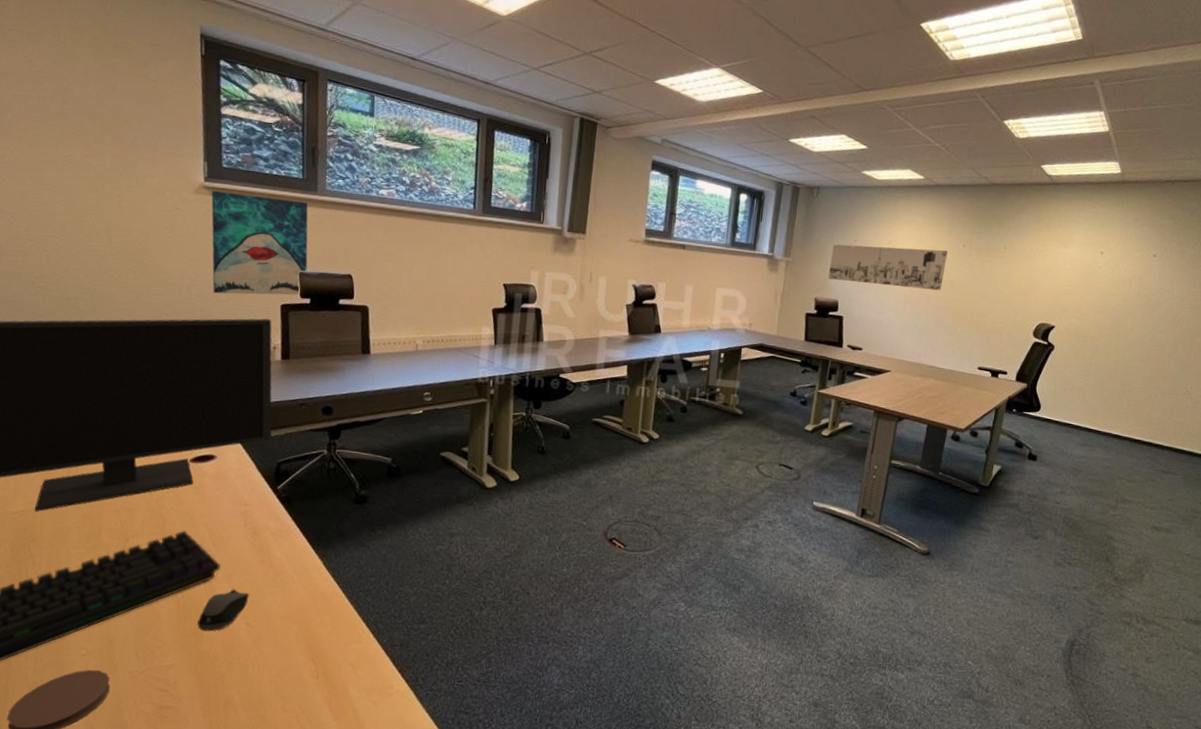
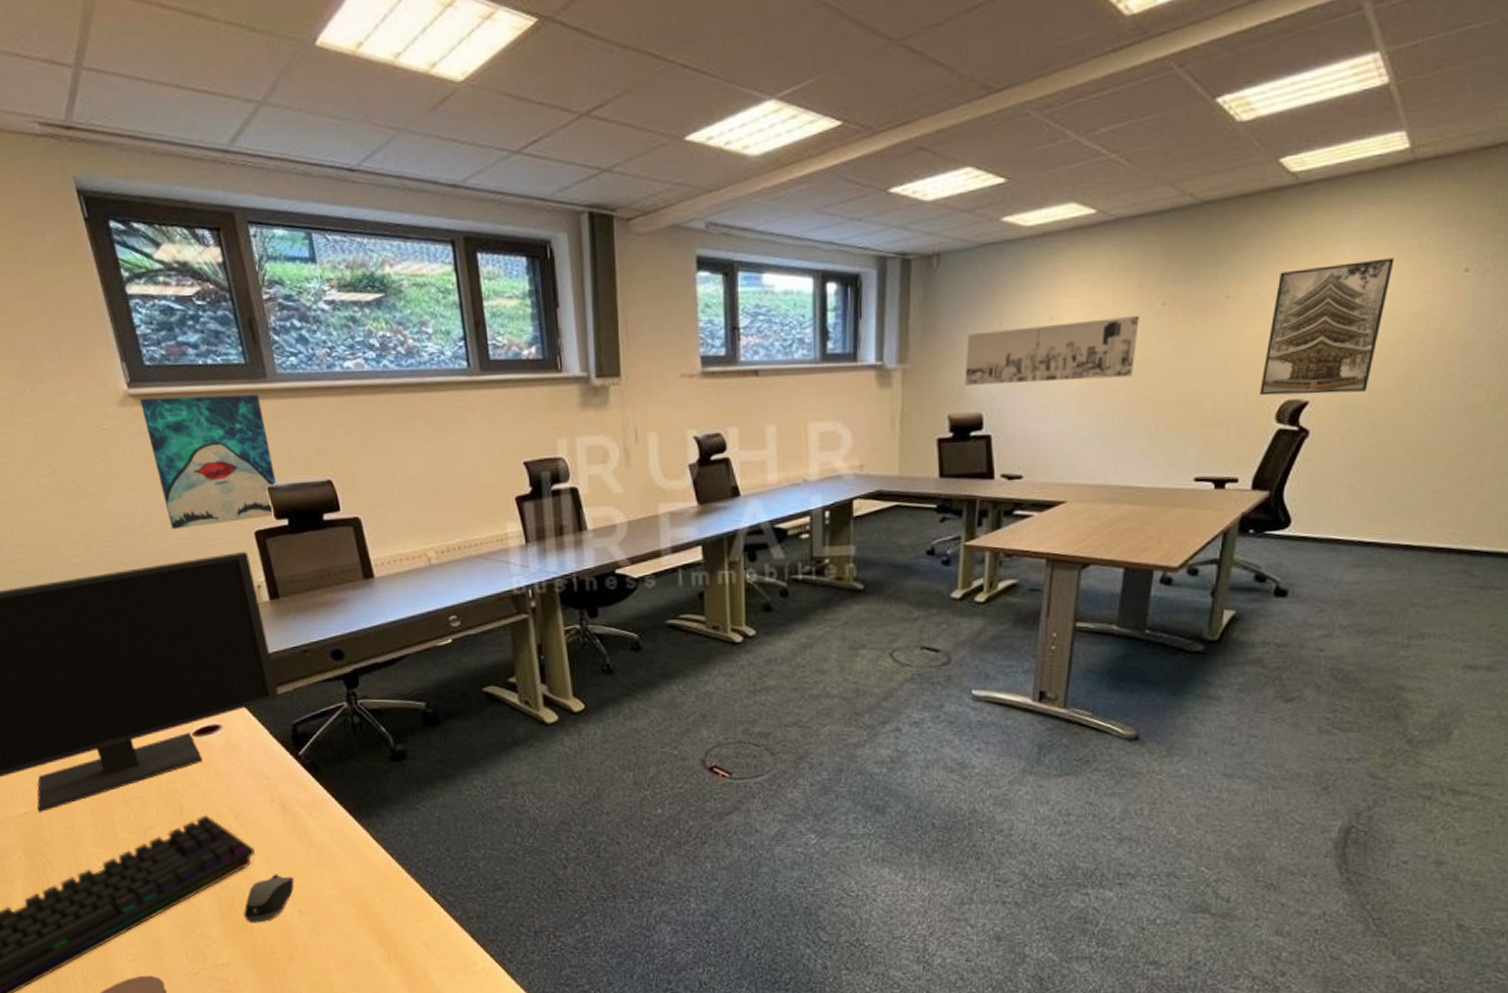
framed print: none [1023,237,1111,325] -> present [1260,258,1394,396]

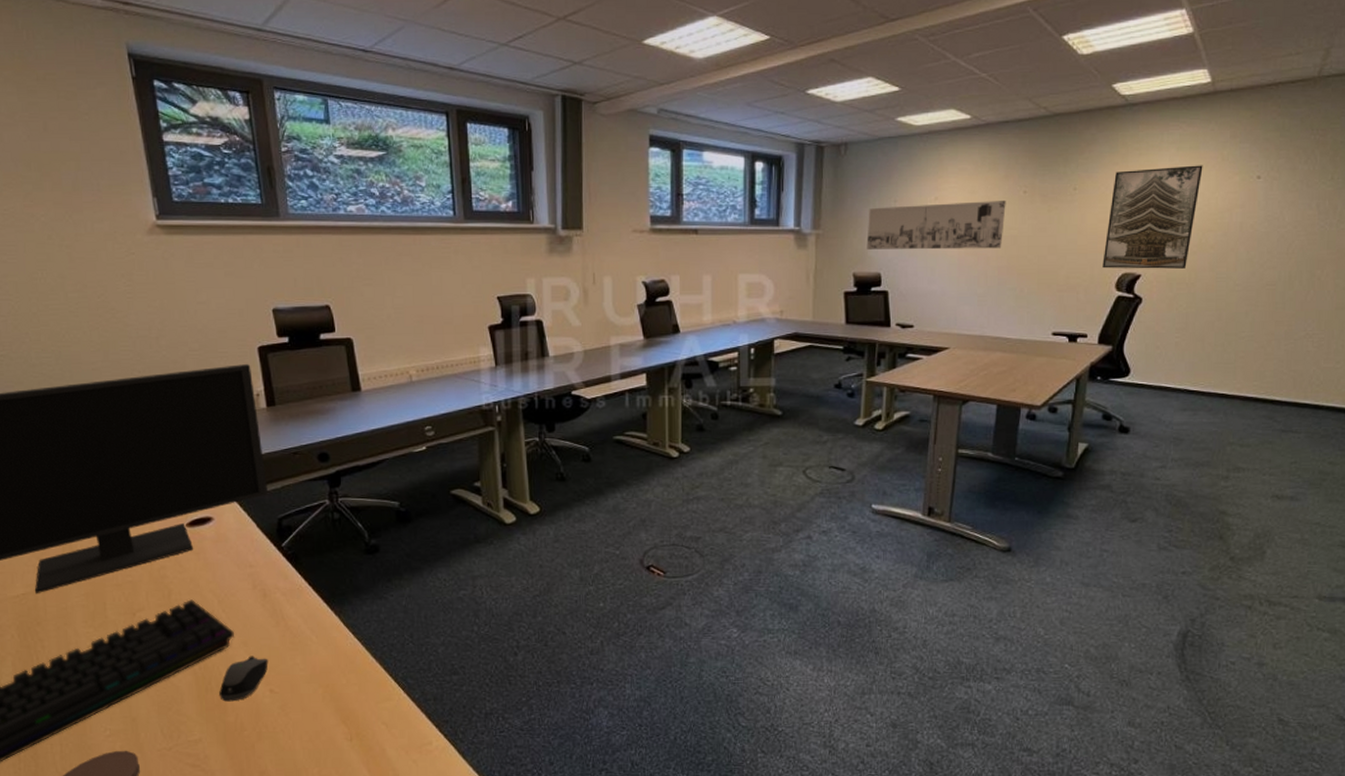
wall art: present [139,394,277,530] -> none [165,228,281,343]

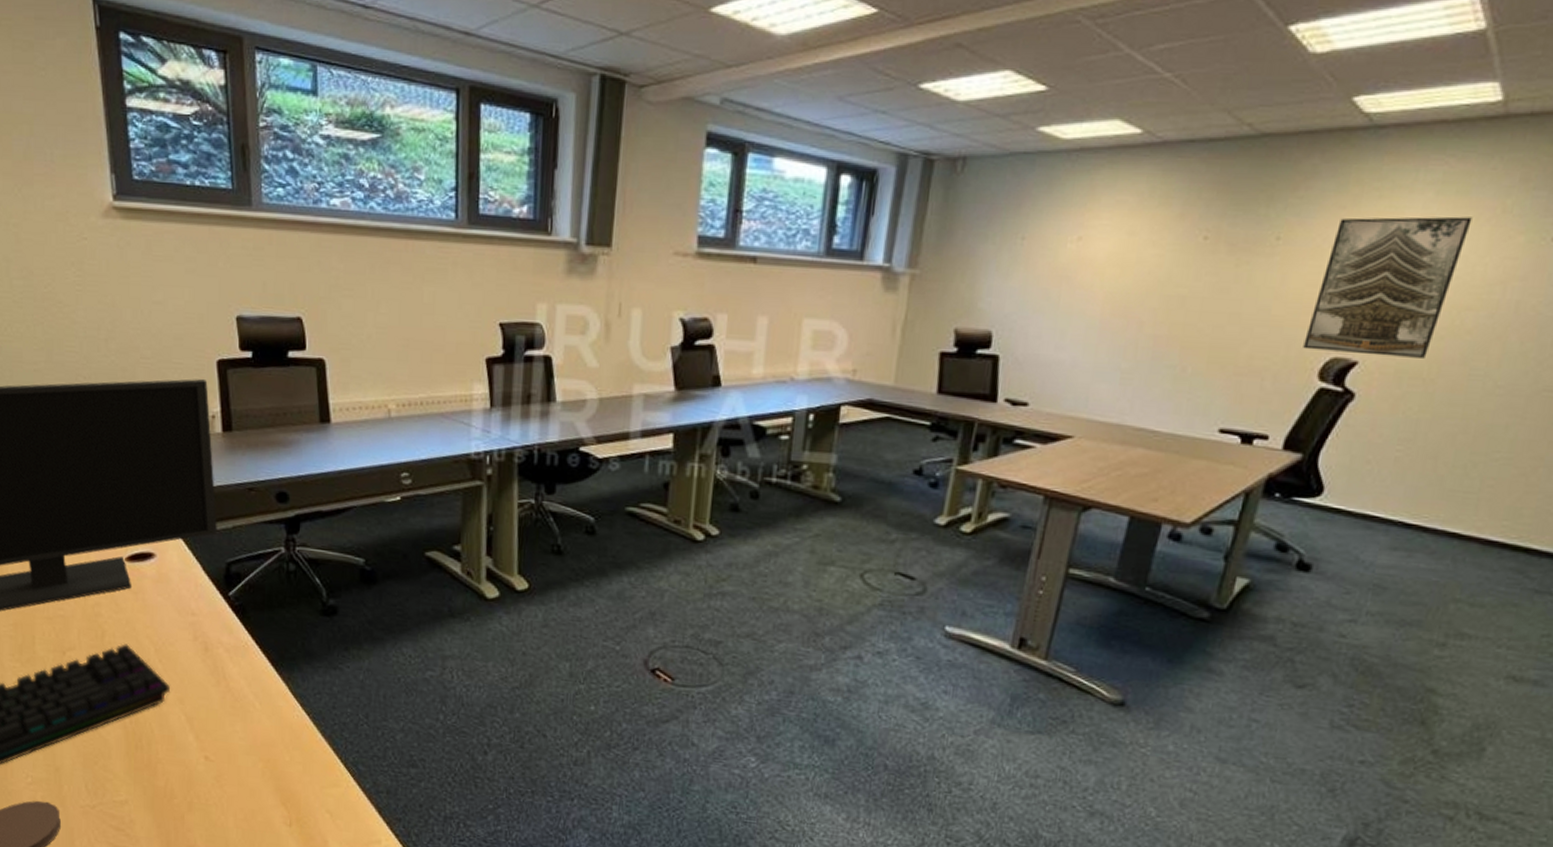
computer mouse: present [219,656,269,702] -> none [150,715,205,764]
wall art: present [866,200,1006,250] -> none [976,245,1177,311]

